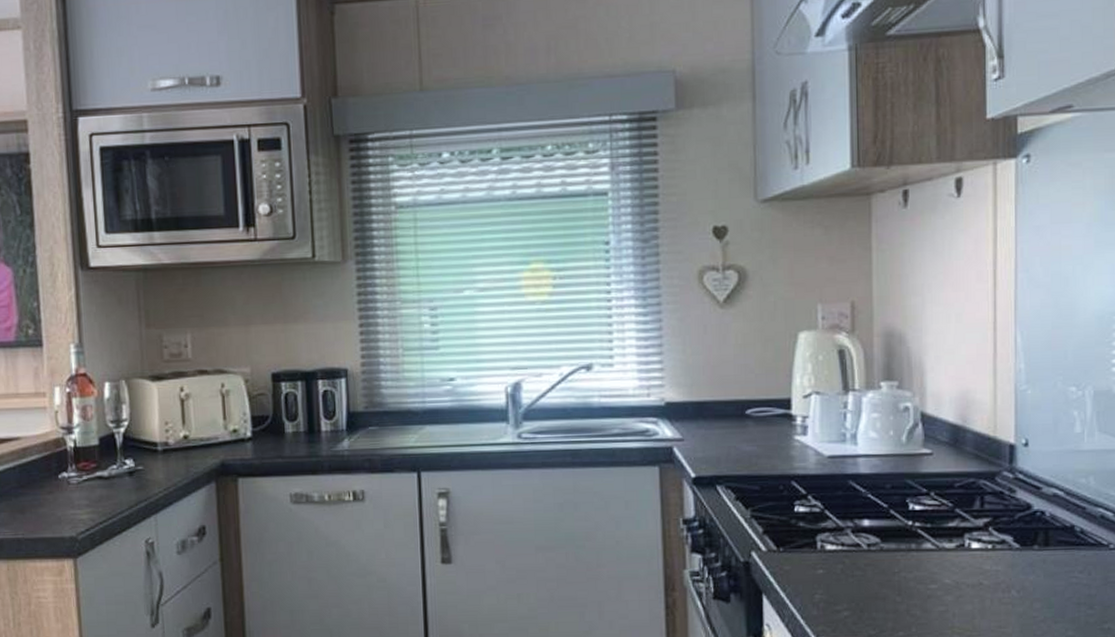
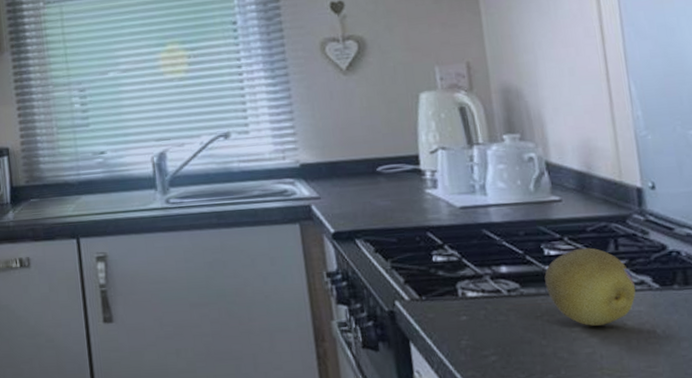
fruit: none [906,504,995,584] -> present [544,247,636,326]

